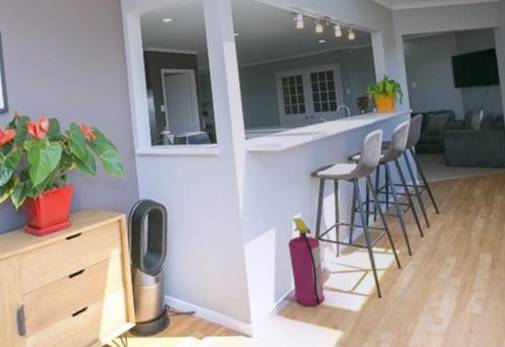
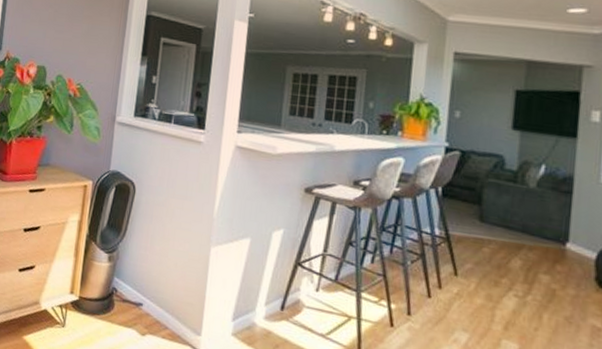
fire extinguisher: present [287,217,325,306] -> none [256,233,299,340]

